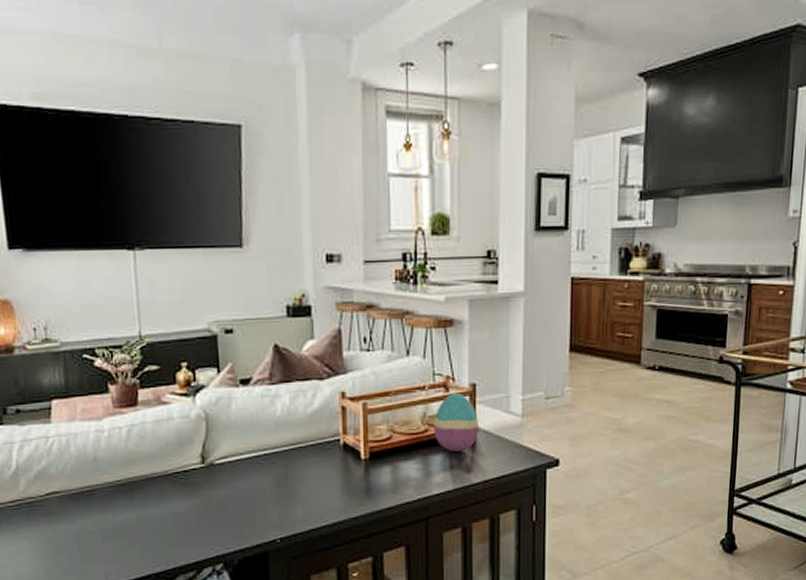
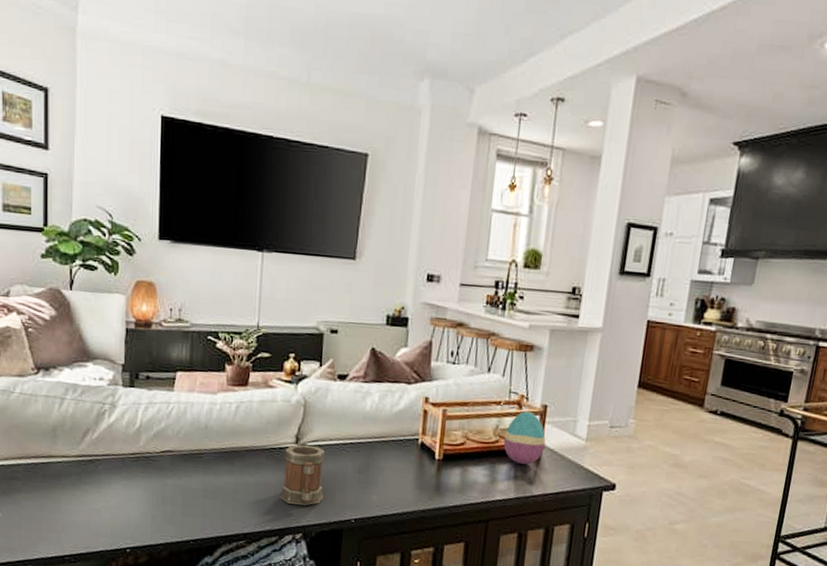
mug: none [191,463,242,533] -> present [280,444,325,506]

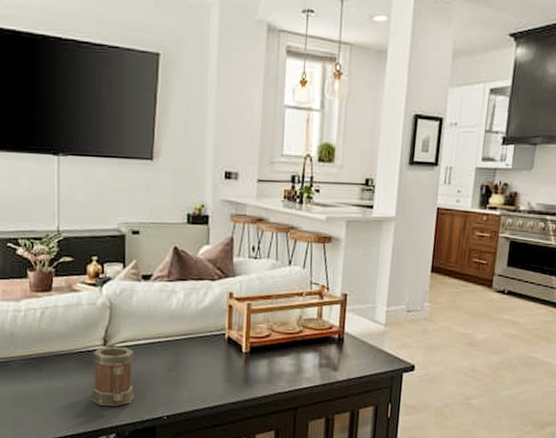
decorative egg: present [503,411,546,465] -> none [307,300,348,353]

